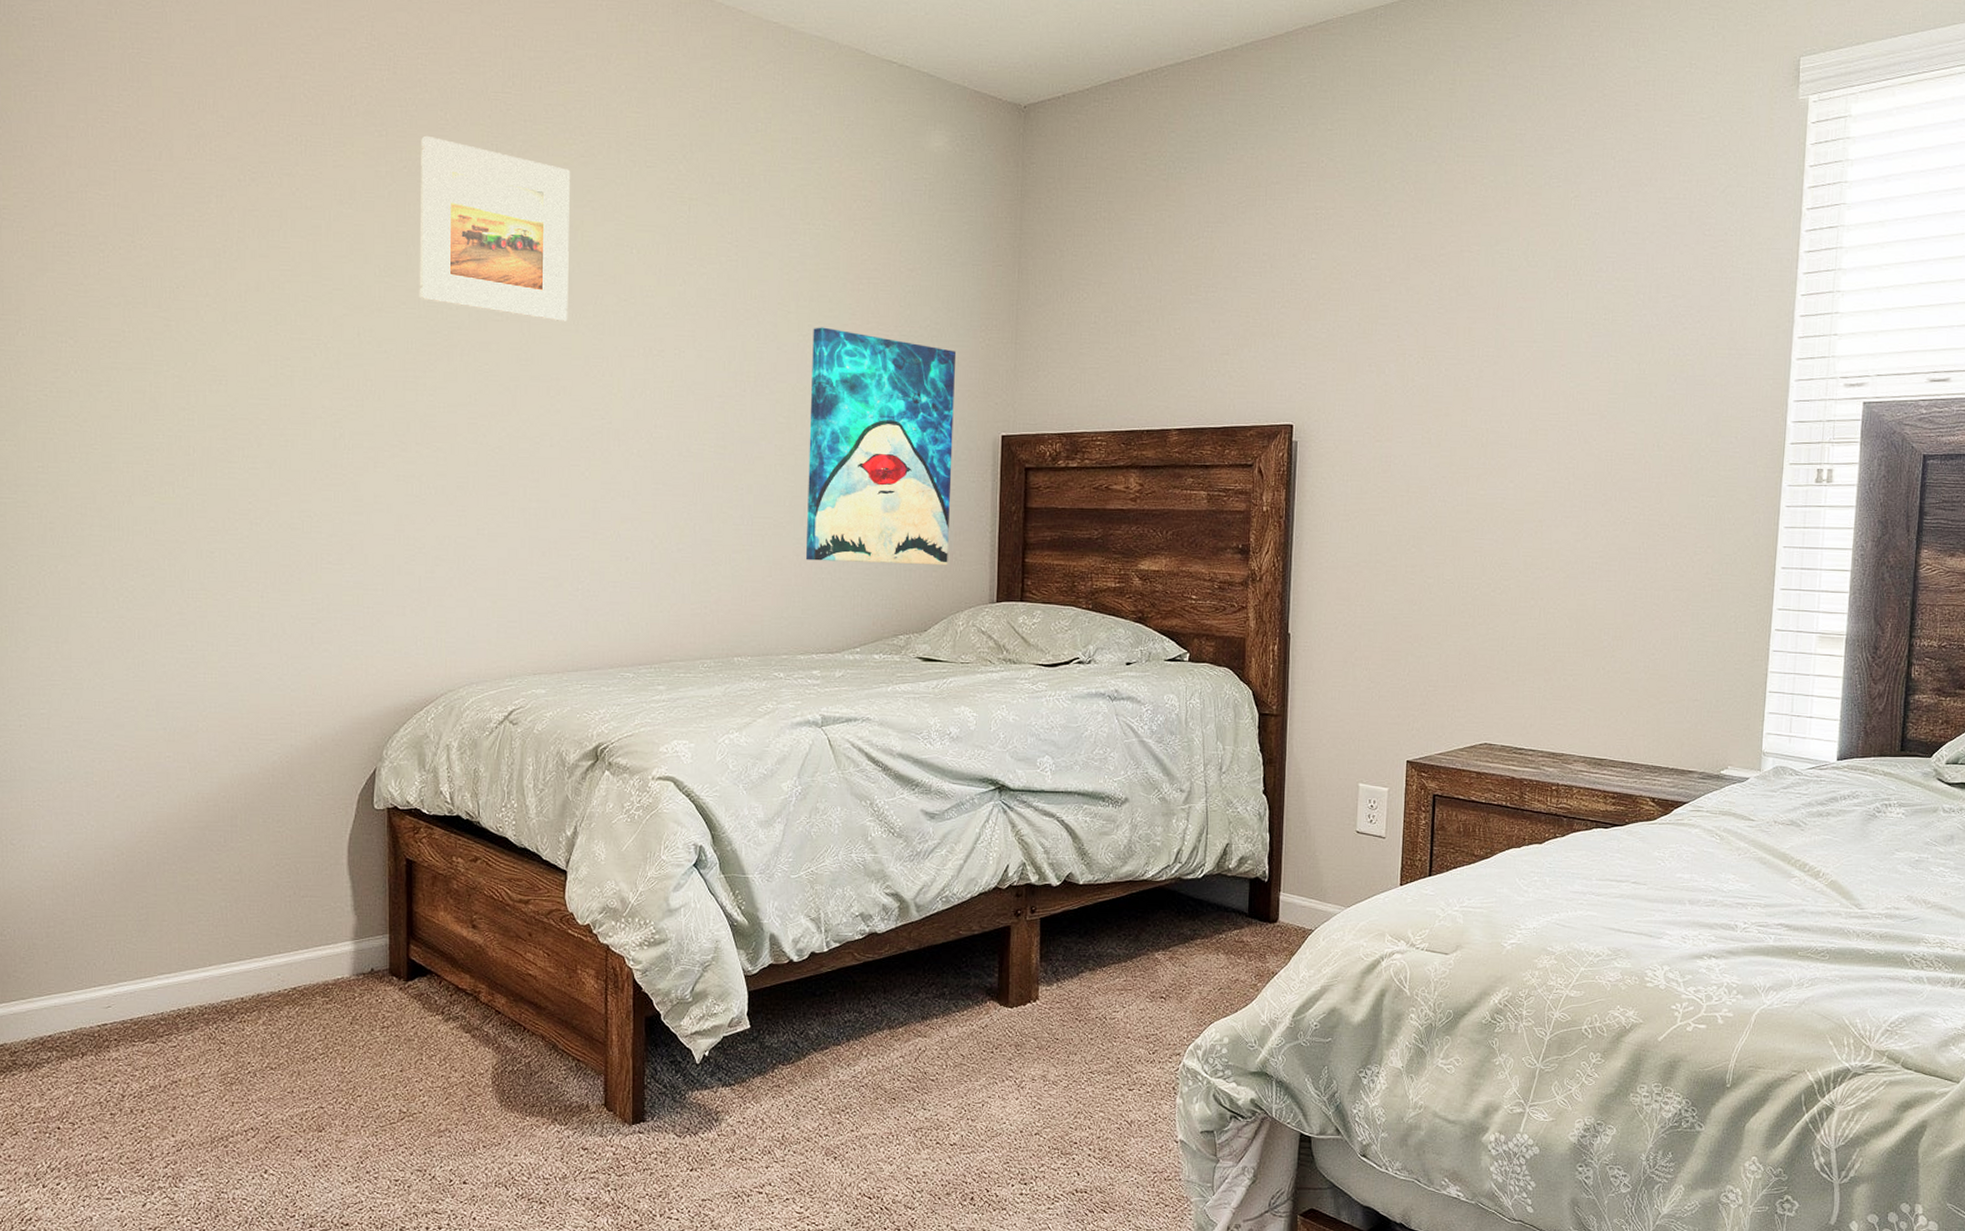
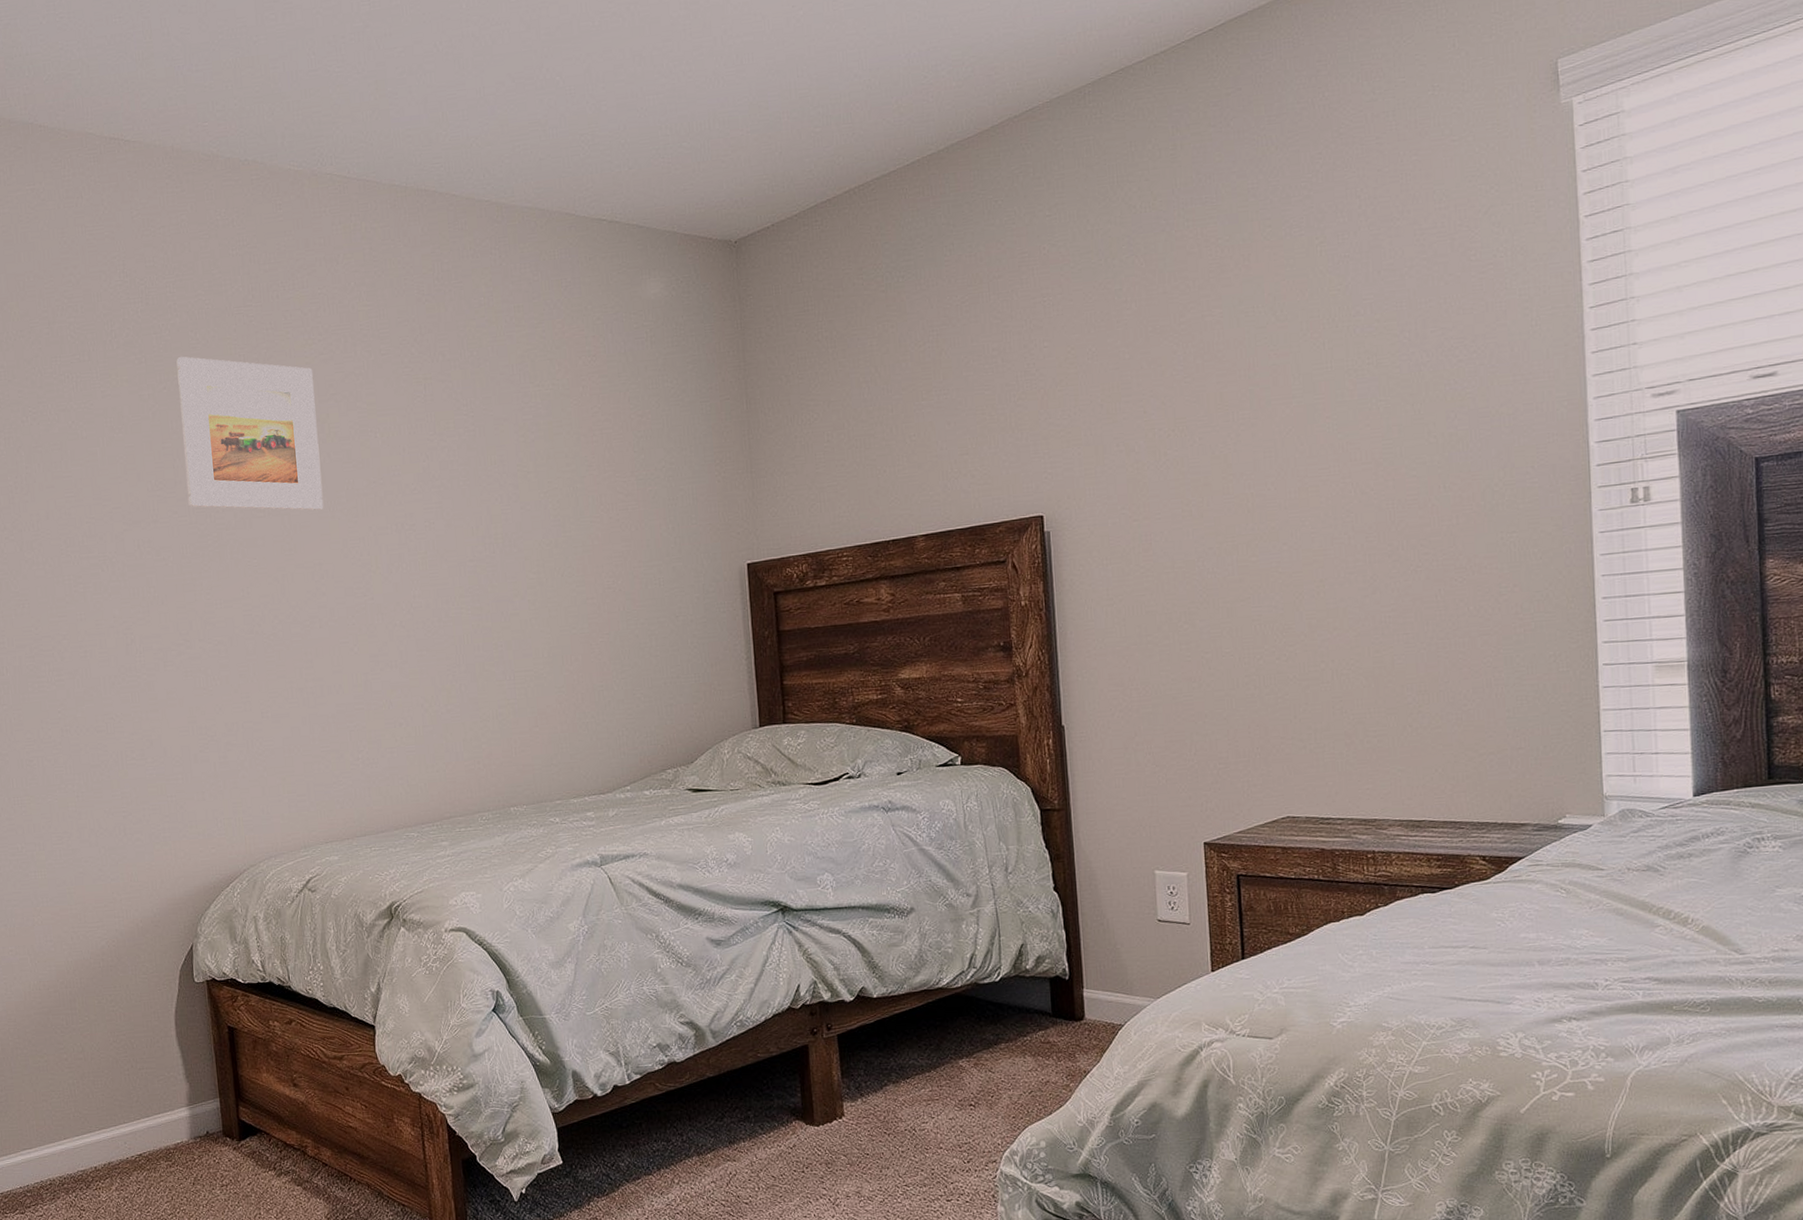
wall art: present [805,327,957,566] -> none [553,481,708,707]

